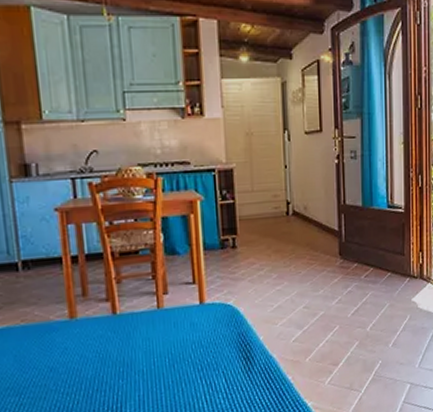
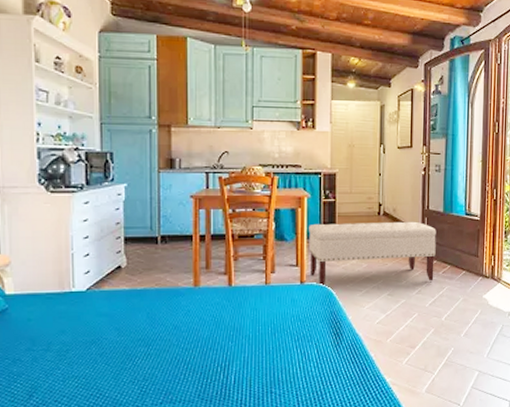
bench: none [205,219,356,305] -> present [308,221,436,286]

